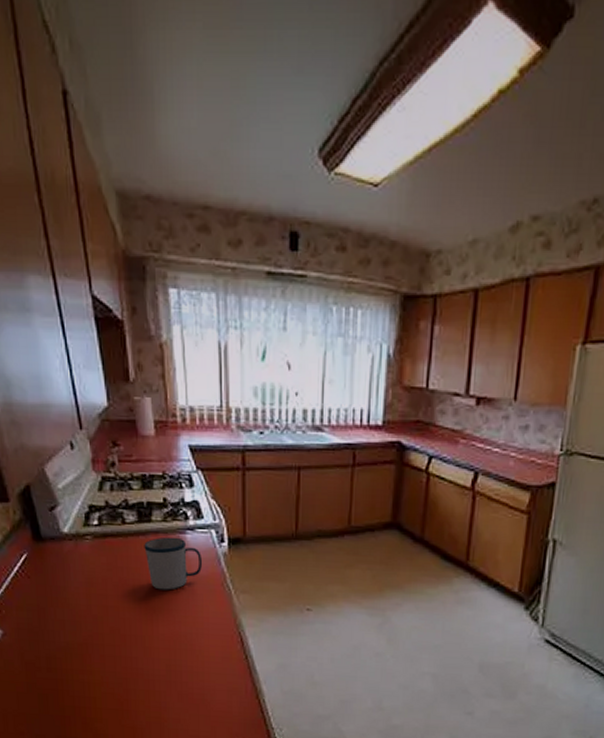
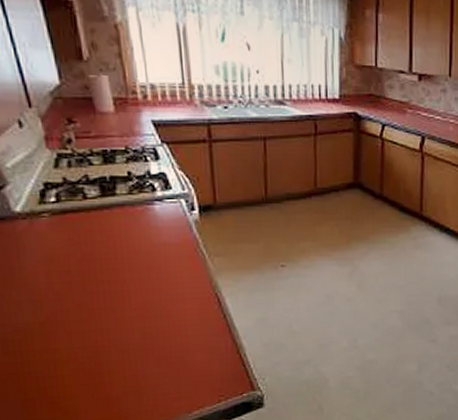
mug: present [144,537,203,590] -> none [109,208,174,261]

